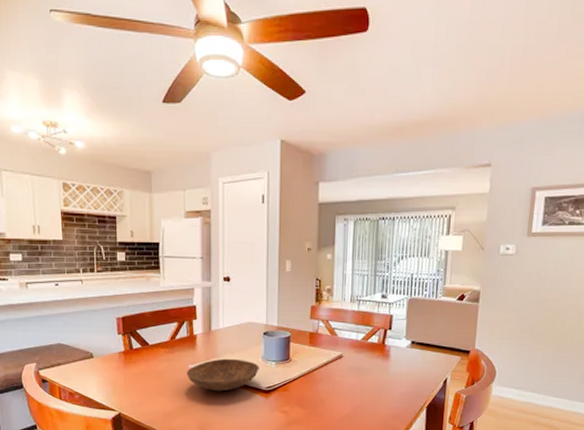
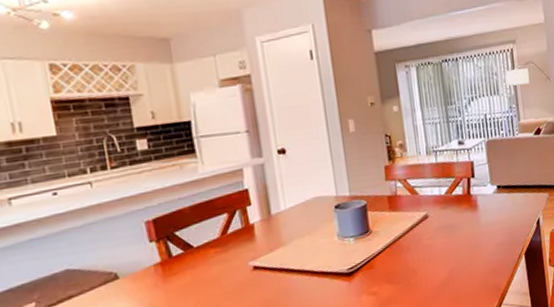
bowl: present [186,358,259,392] -> none [246,242,336,288]

